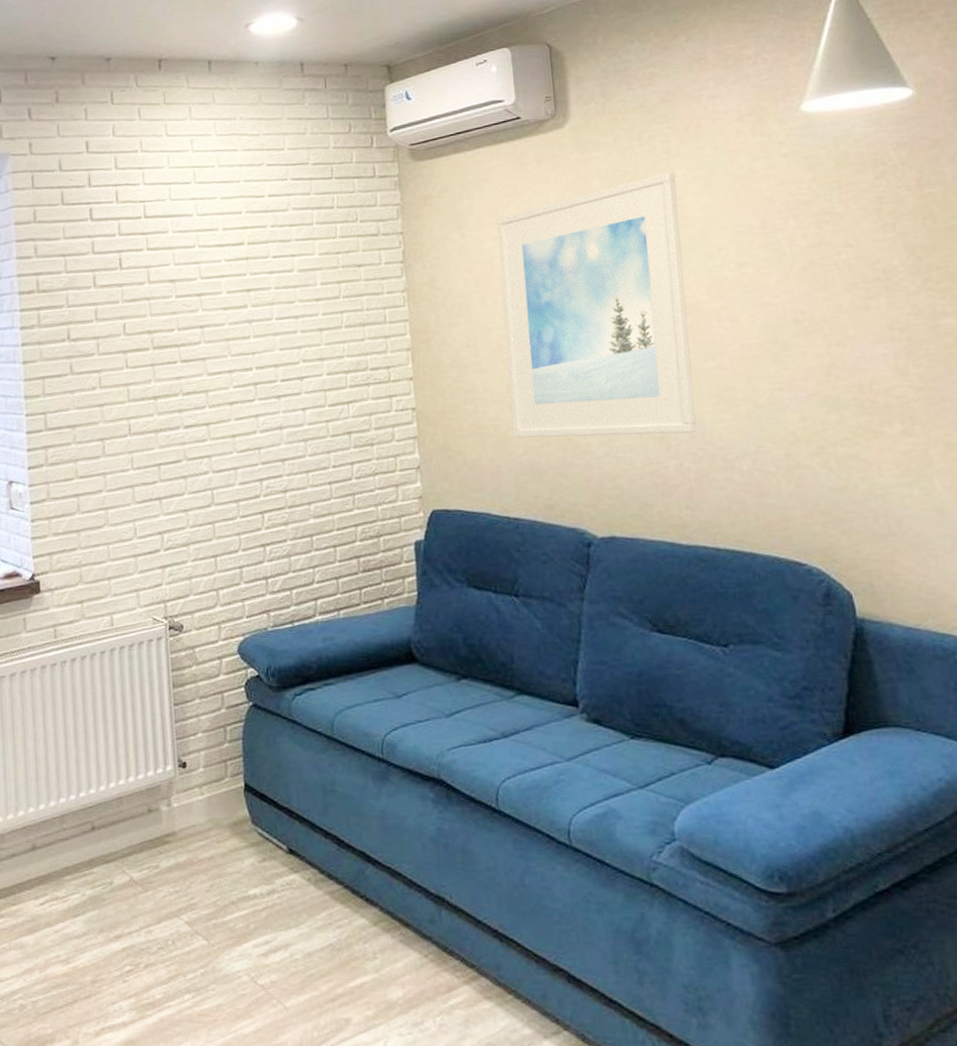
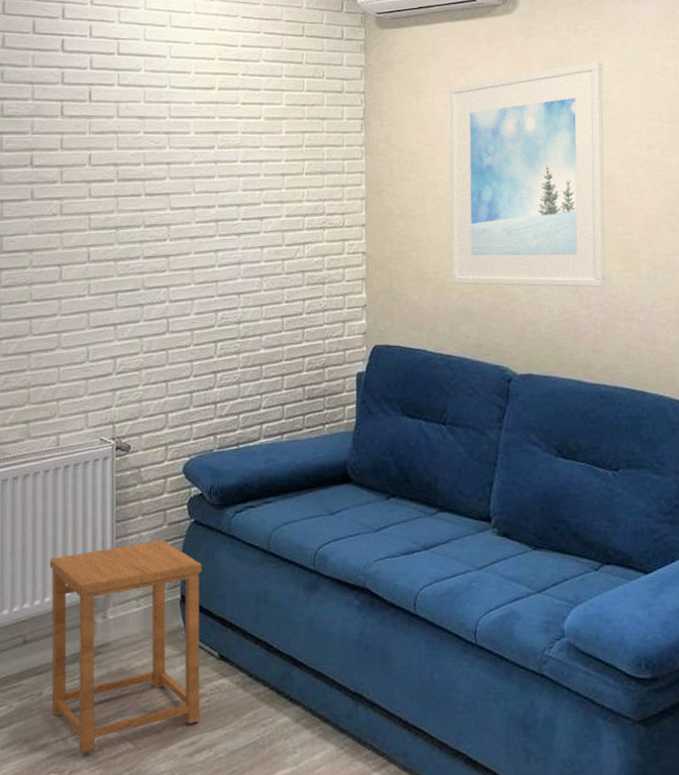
side table: none [111,724,272,946] -> present [49,539,202,753]

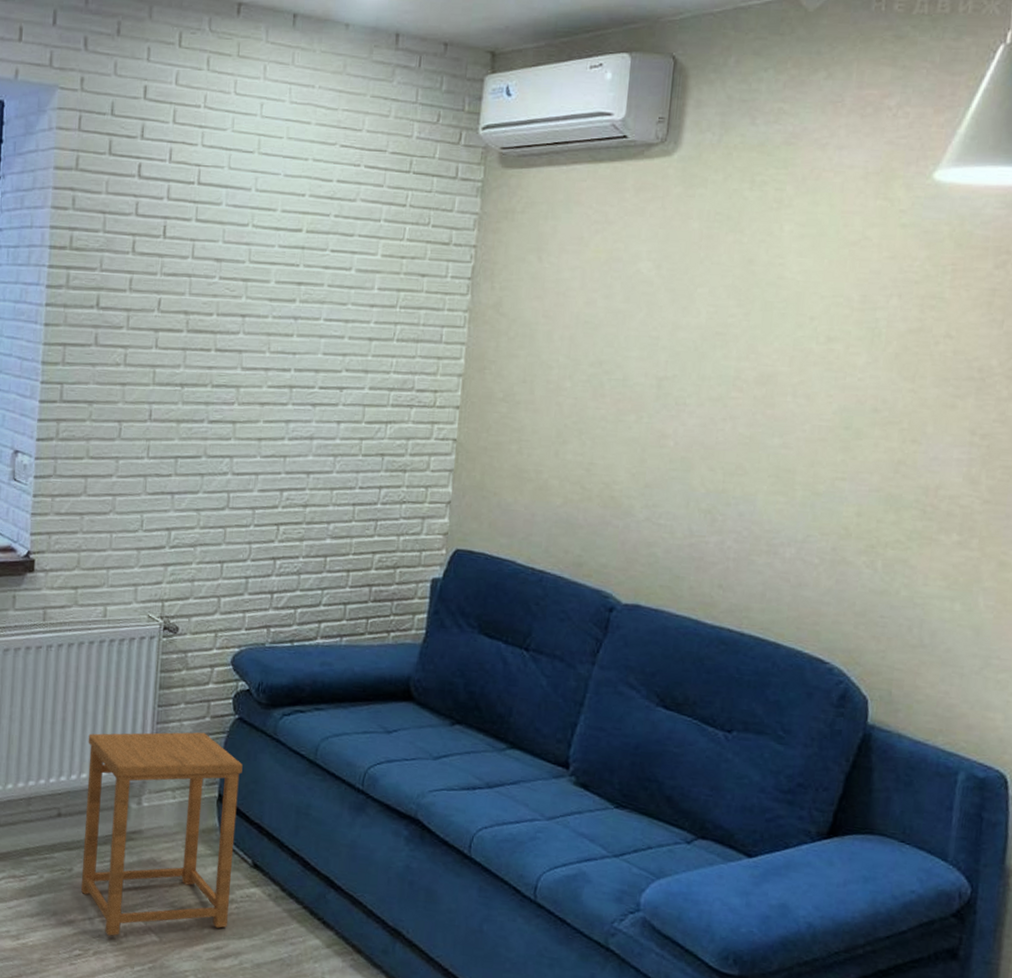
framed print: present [449,61,605,287] -> none [554,224,781,510]

